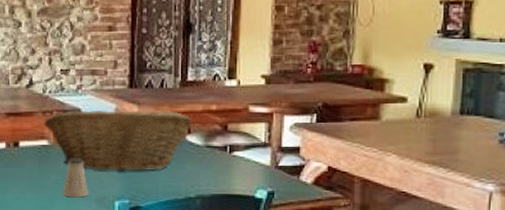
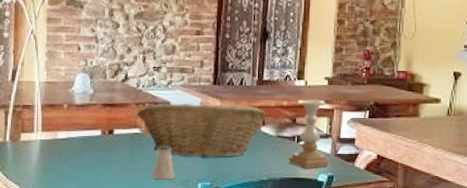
candle holder: none [220,102,268,183] -> present [289,99,329,168]

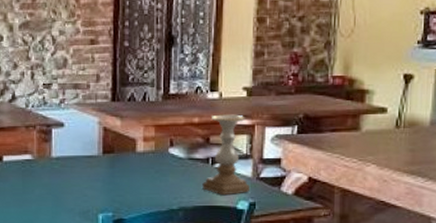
fruit basket: present [136,103,267,158] -> none [26,123,175,186]
saltshaker: present [152,145,175,180] -> none [47,172,72,211]

